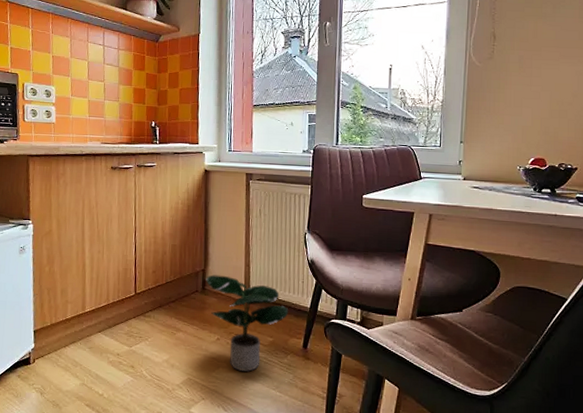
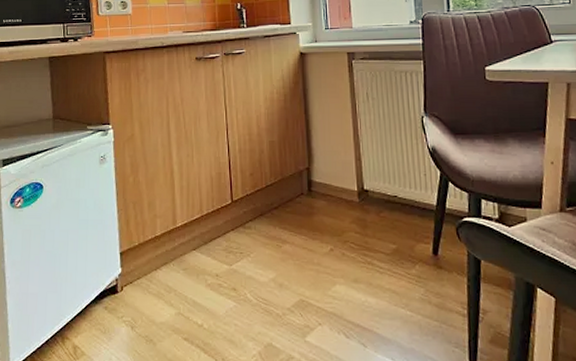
potted plant: present [206,275,289,372] -> none [311,173,412,287]

